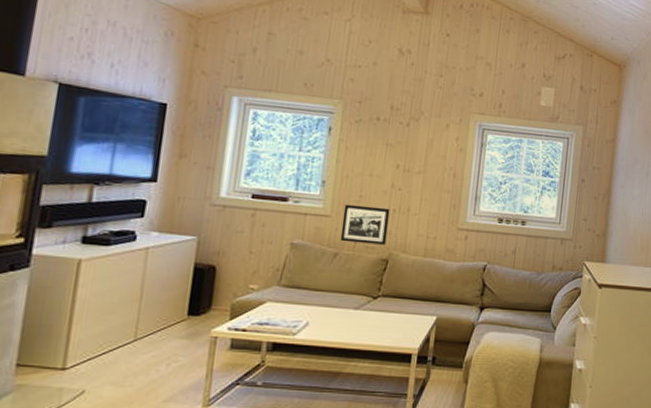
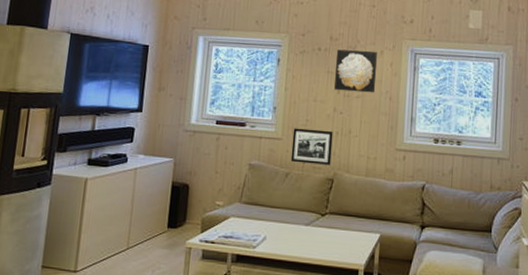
wall art: none [393,120,442,169] -> present [334,49,377,93]

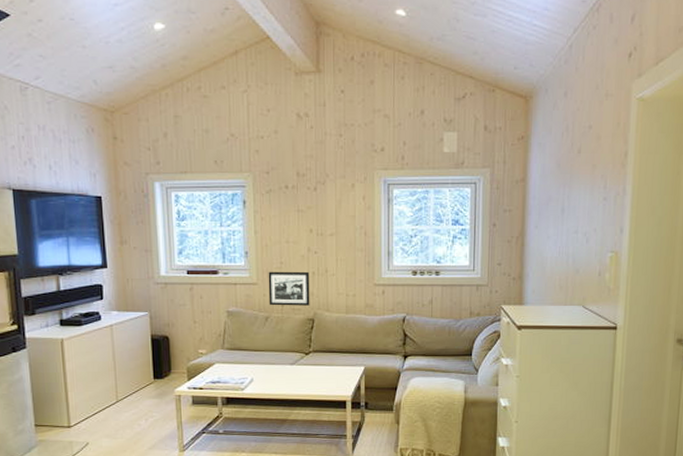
wall art: present [334,49,377,93] -> none [305,185,349,230]

